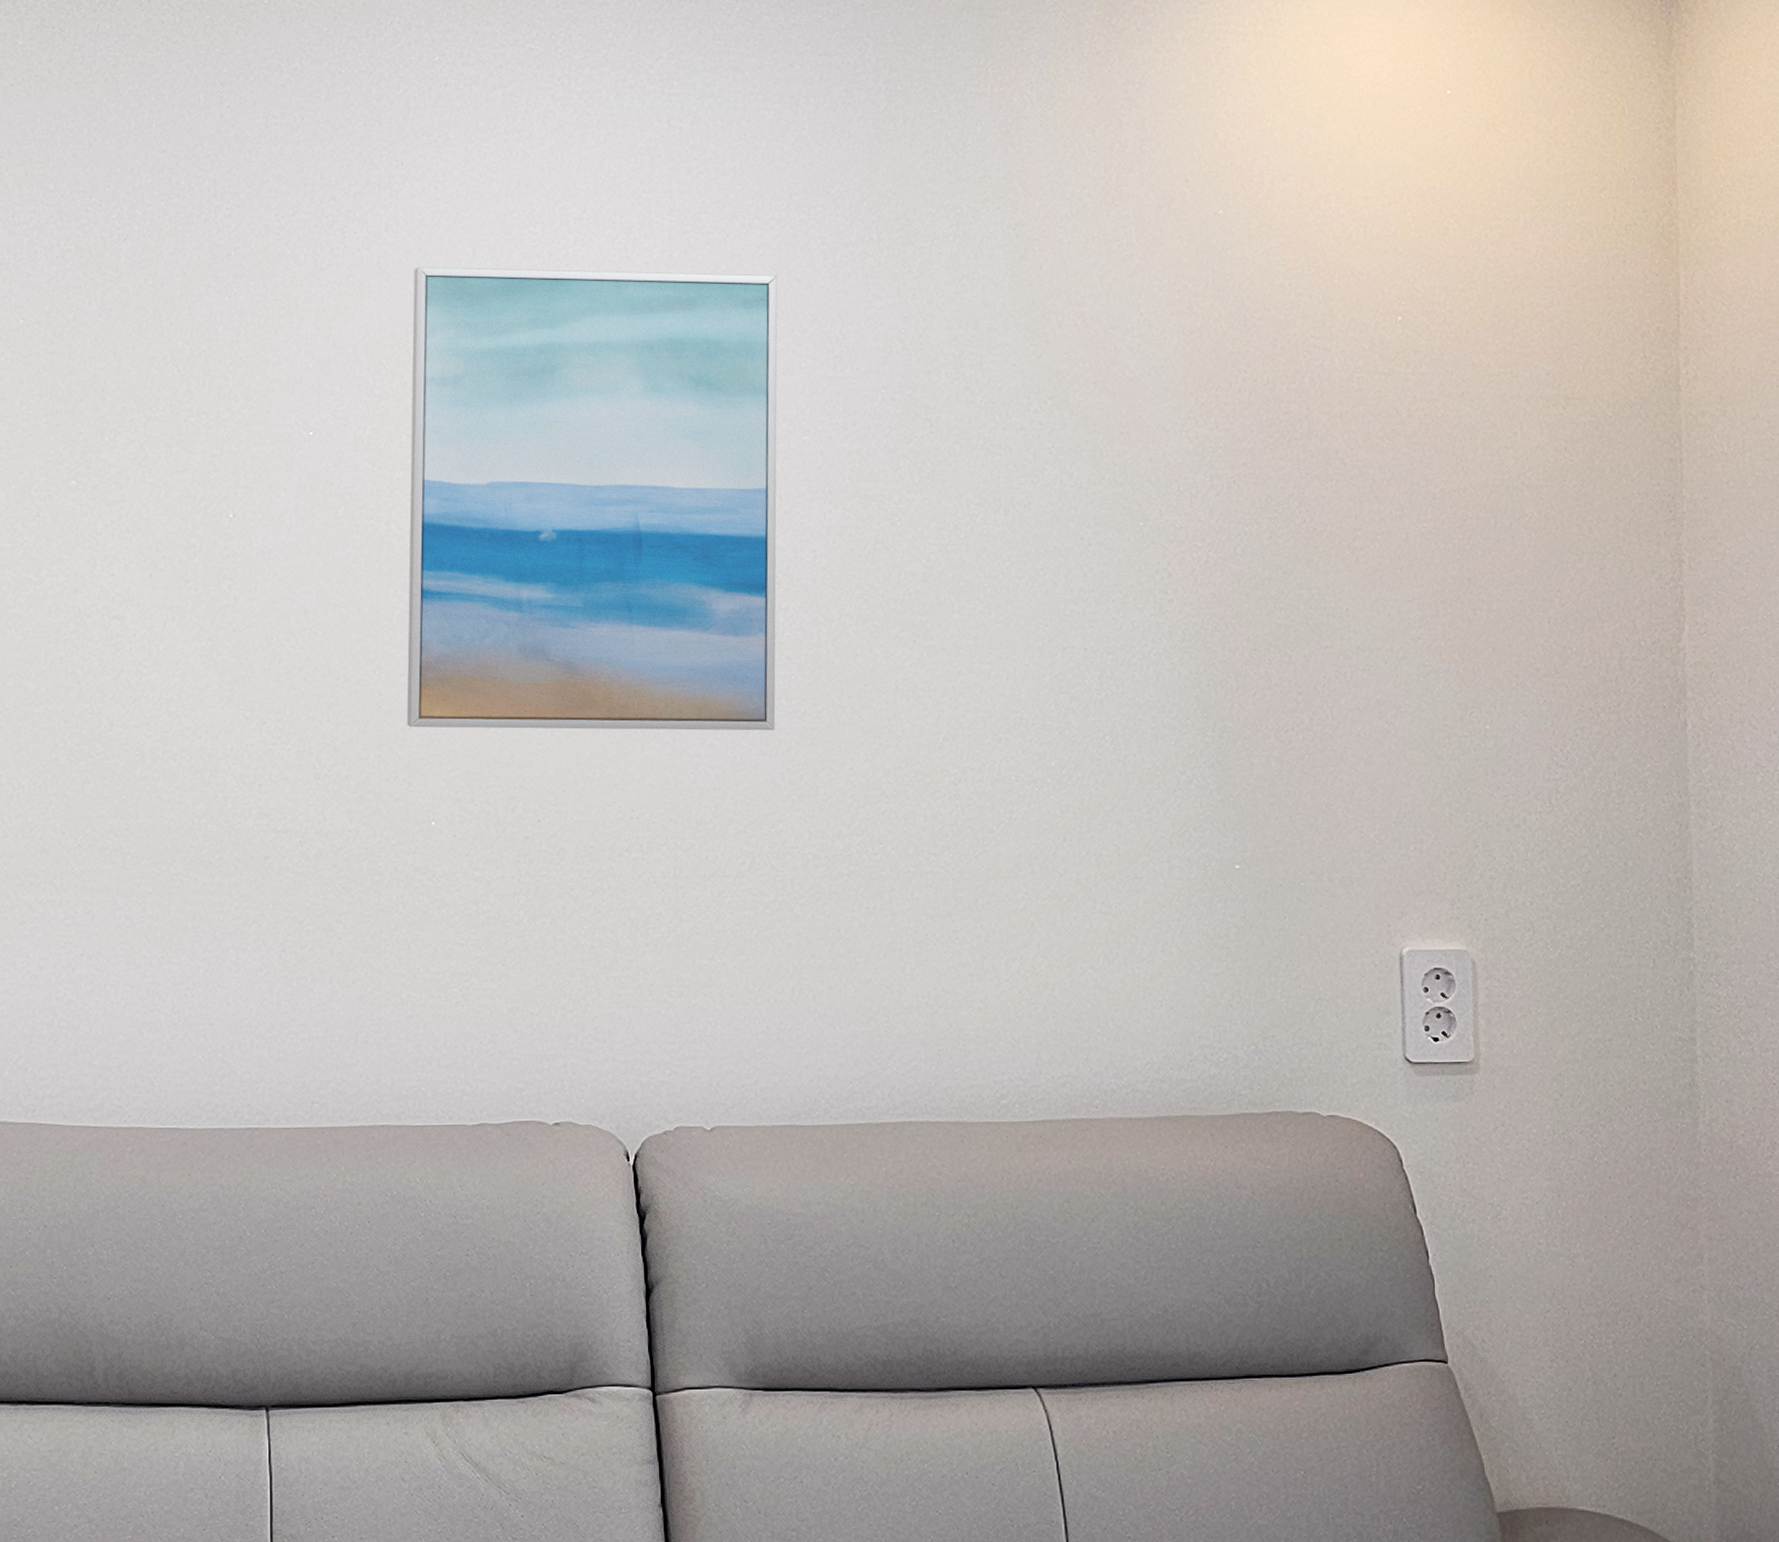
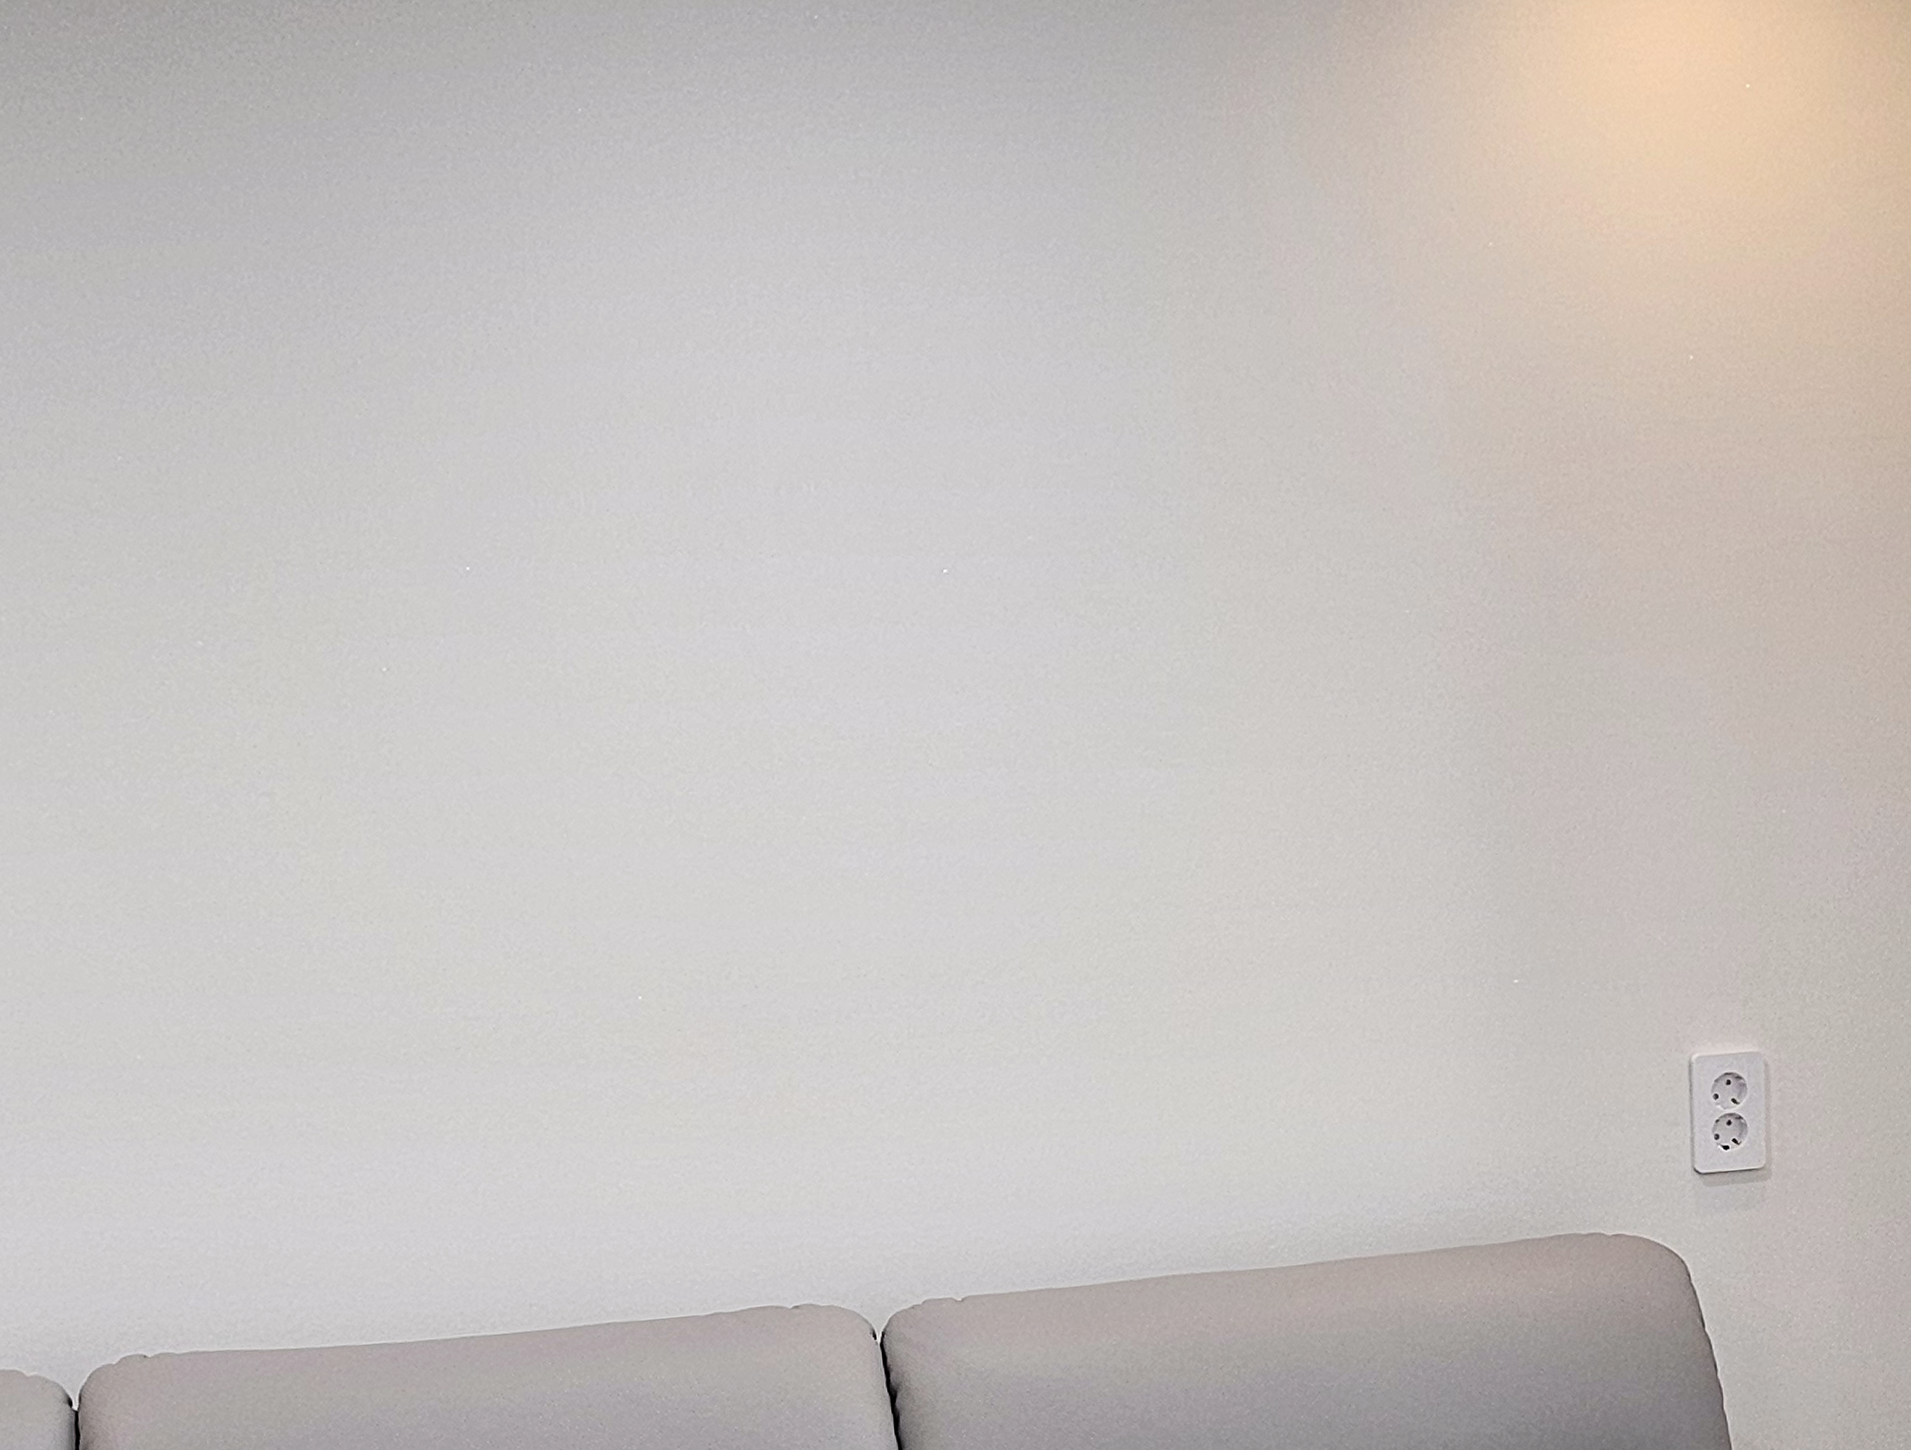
wall art: present [407,266,778,731] -> none [571,349,1011,895]

